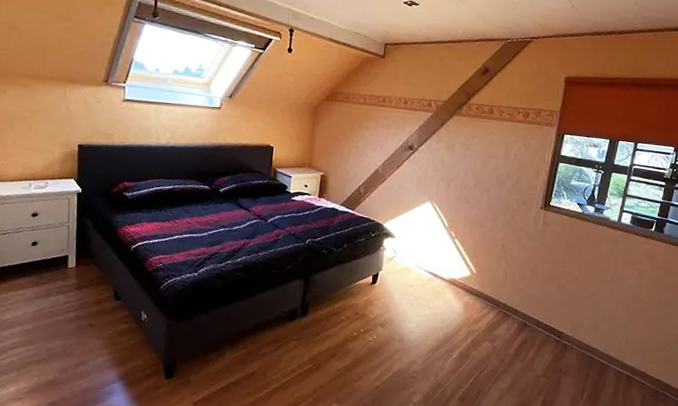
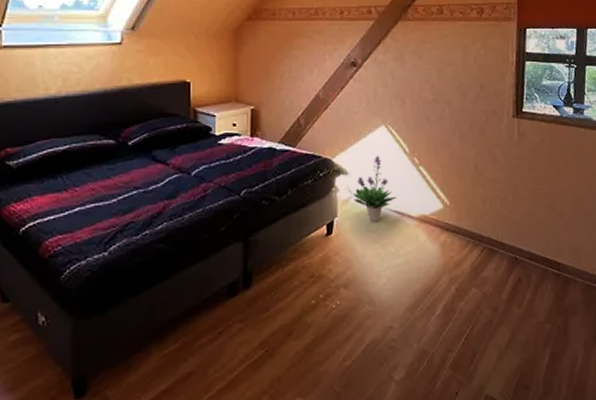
potted plant: none [397,226,433,279] -> present [354,156,397,222]

